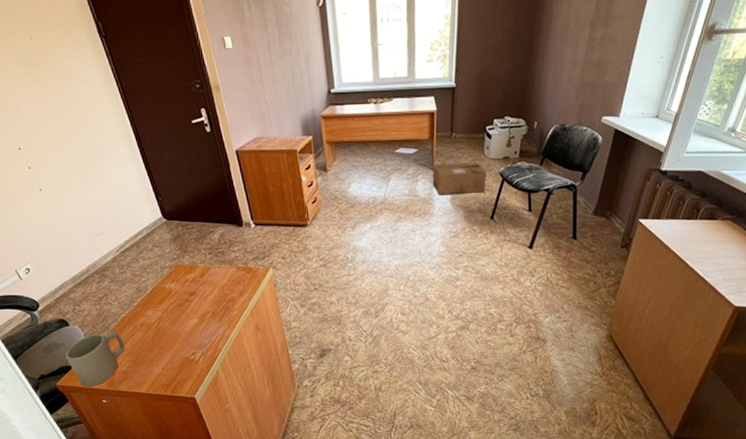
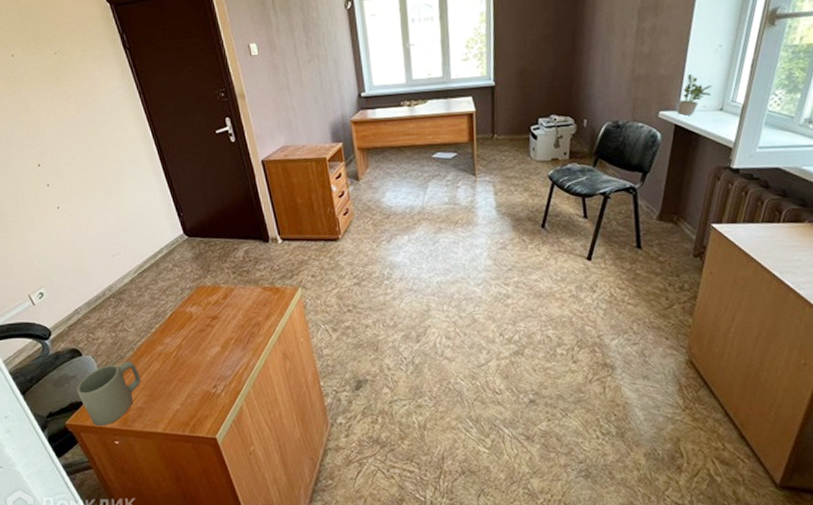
cardboard box: present [432,162,486,196] -> none [474,165,535,203]
potted plant: none [618,82,651,122] -> present [677,73,712,117]

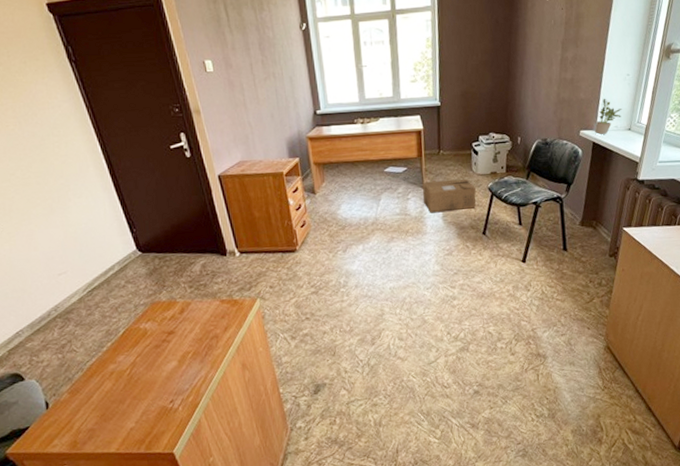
mug: present [76,361,142,427] -> none [18,382,92,453]
cardboard box: none [474,165,535,203] -> present [422,178,476,213]

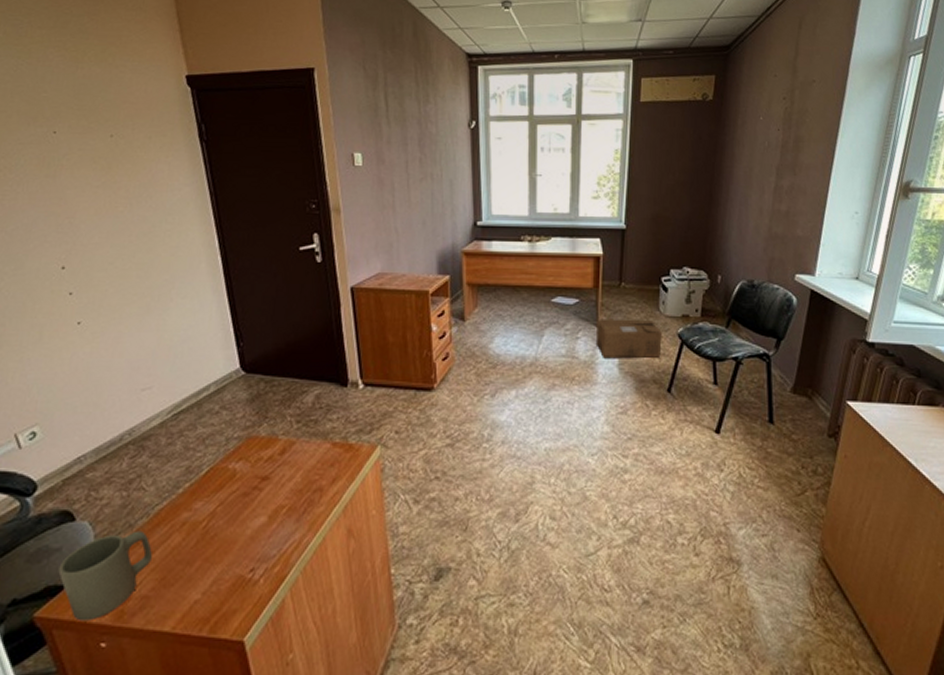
mug: none [18,382,92,453] -> present [58,530,153,621]
potted plant: present [595,98,622,135] -> none [813,237,848,283]

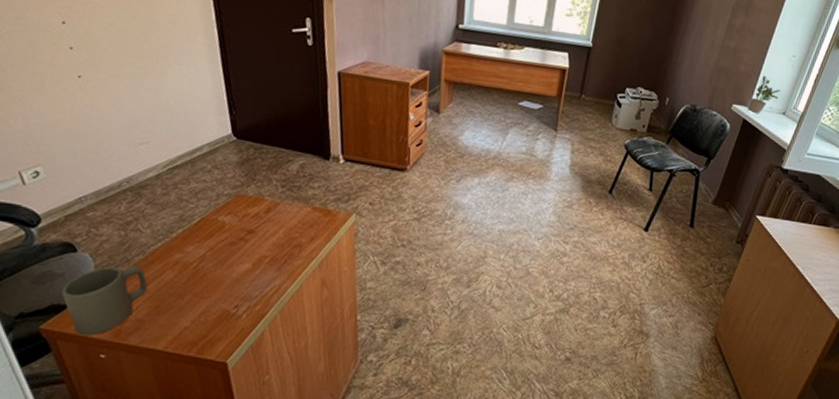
cardboard box: present [595,317,662,359] -> none [552,124,611,164]
potted plant: none [813,237,848,283] -> present [748,75,780,115]

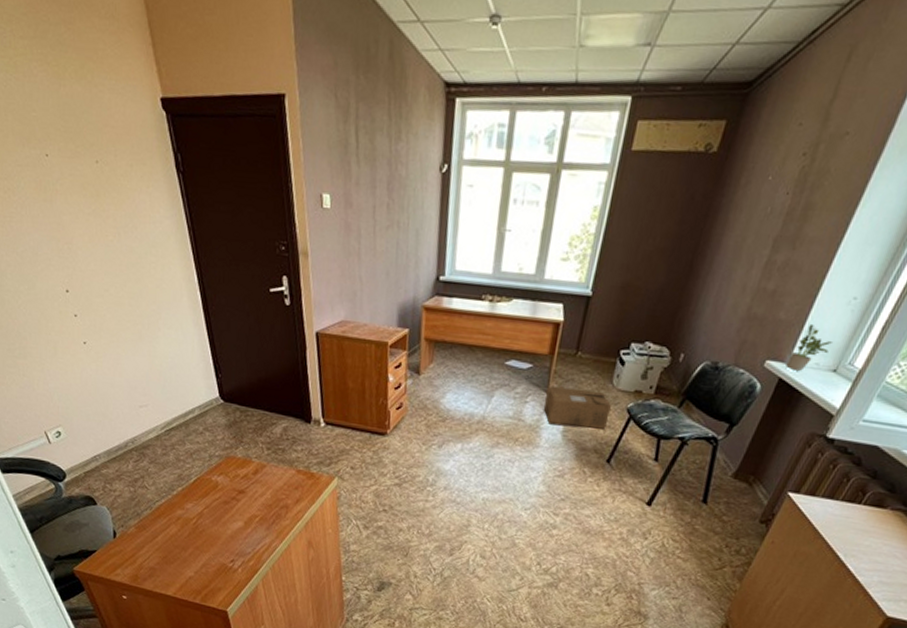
mug: present [61,265,148,336] -> none [88,518,157,579]
cardboard box: none [552,124,611,164] -> present [543,385,611,430]

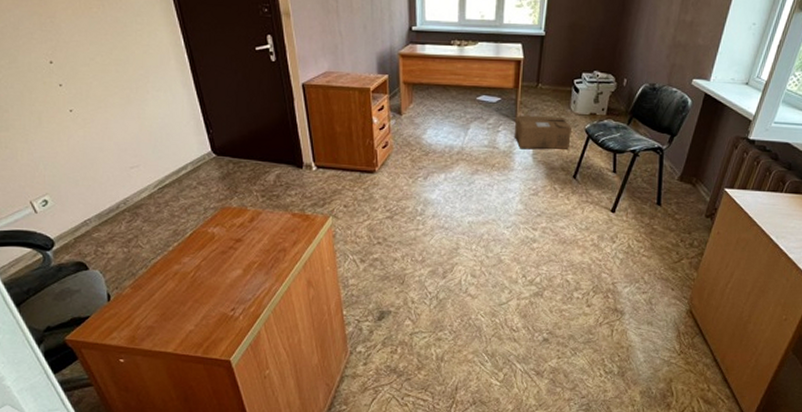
potted plant: present [785,323,832,372] -> none [709,46,742,87]

